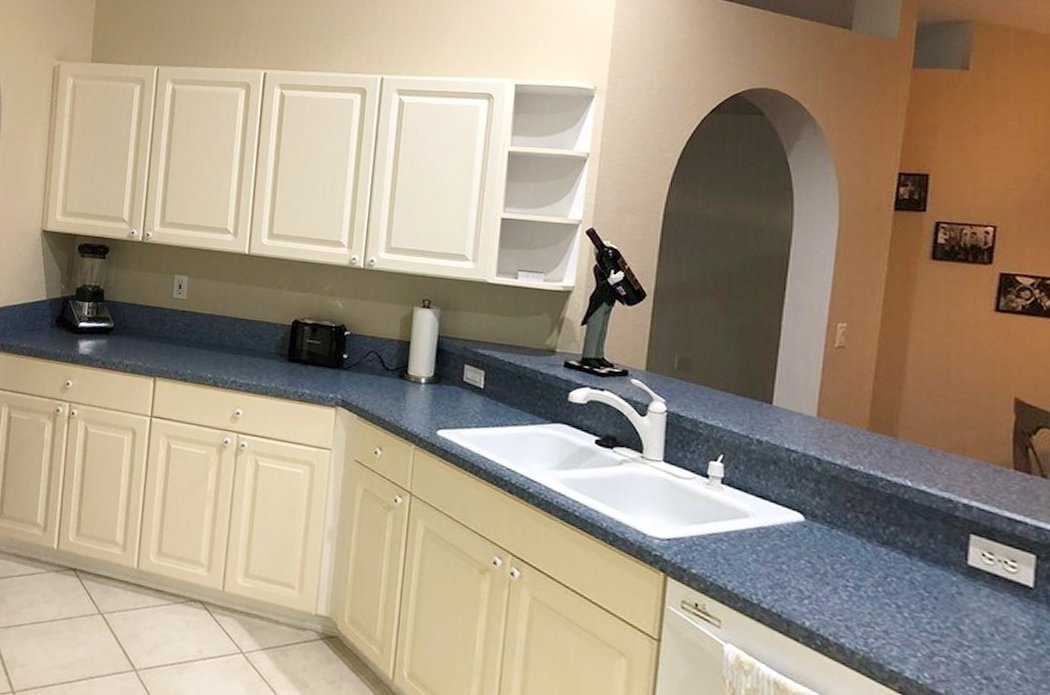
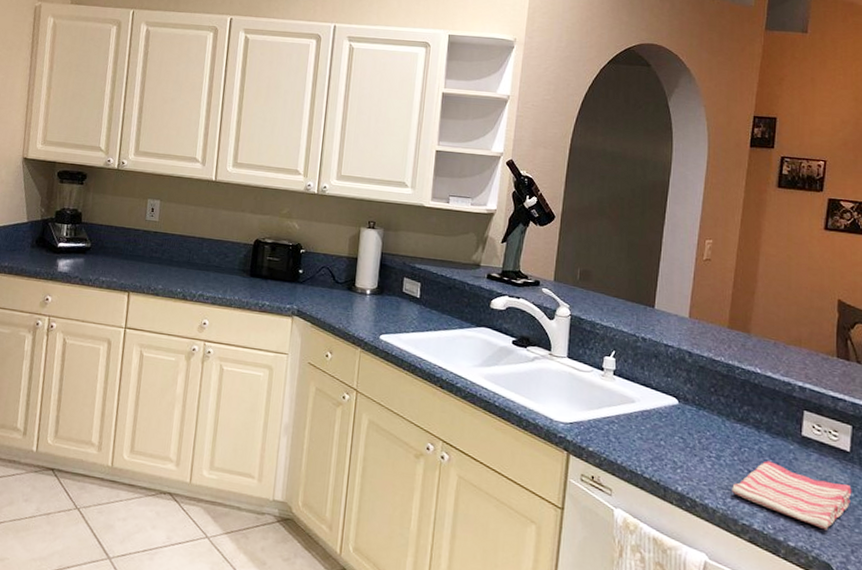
dish towel: none [876,594,1037,684] -> present [732,461,852,530]

